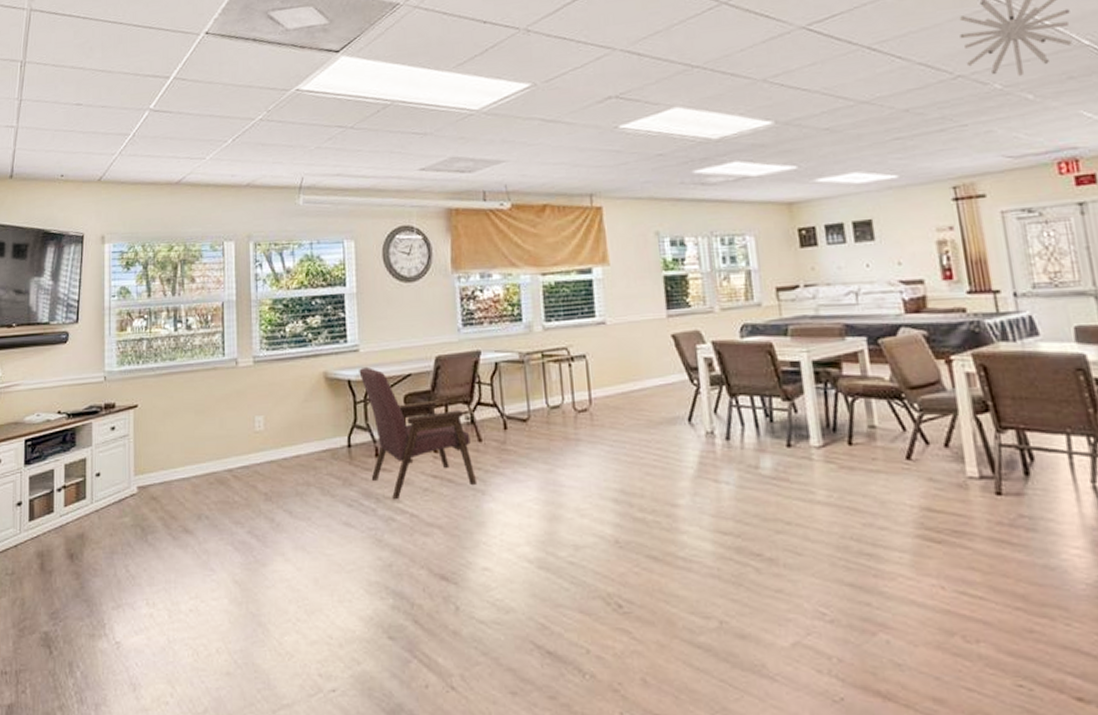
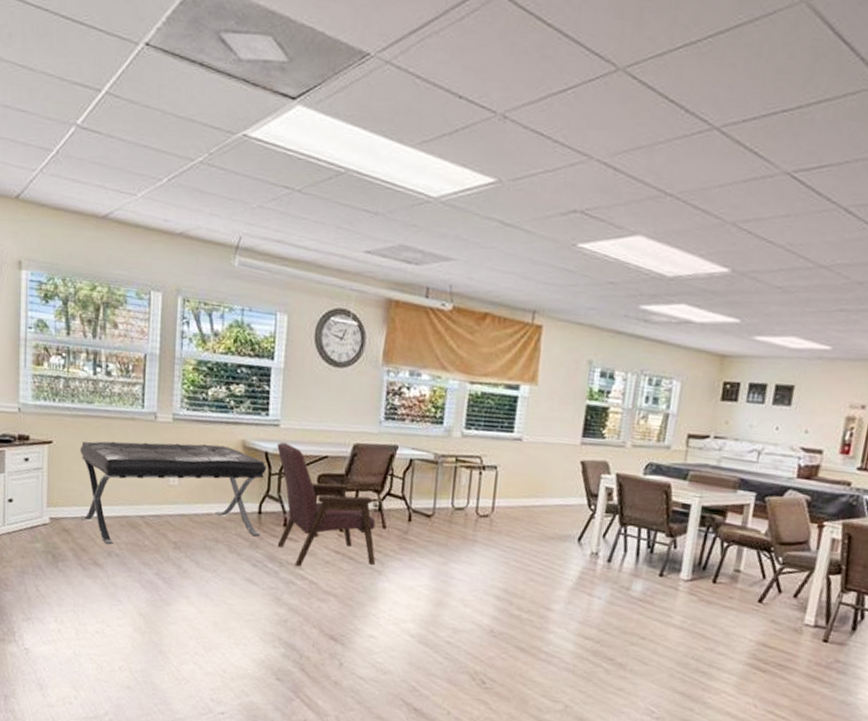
bench: none [164,381,352,507] -> present [79,441,267,545]

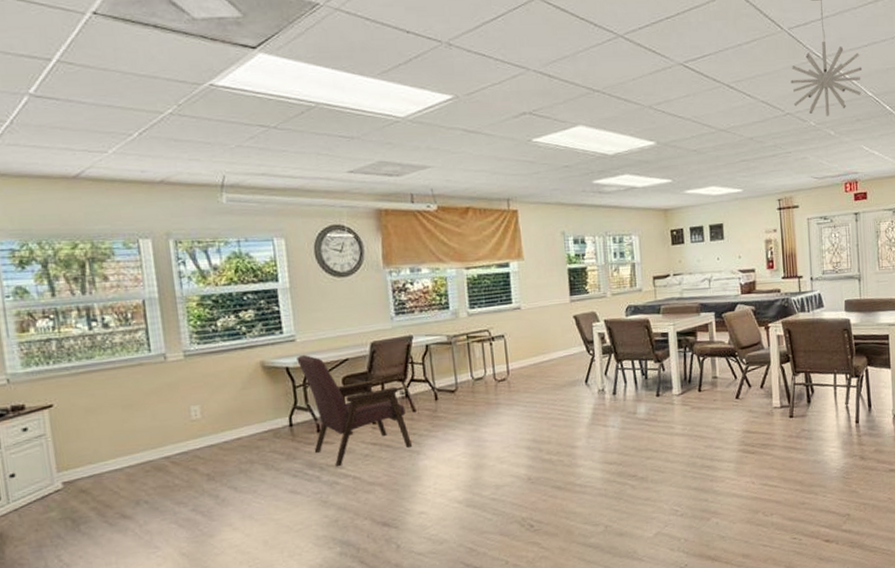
bench: present [79,441,267,545] -> none [85,370,295,494]

